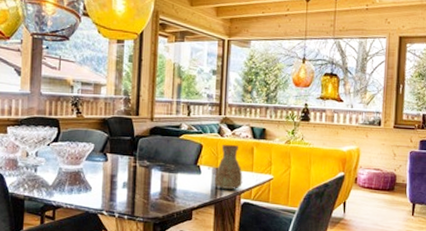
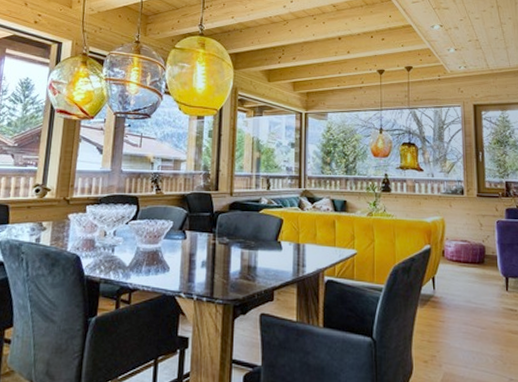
decorative vase: present [214,144,243,190] -> none [296,218,325,267]

